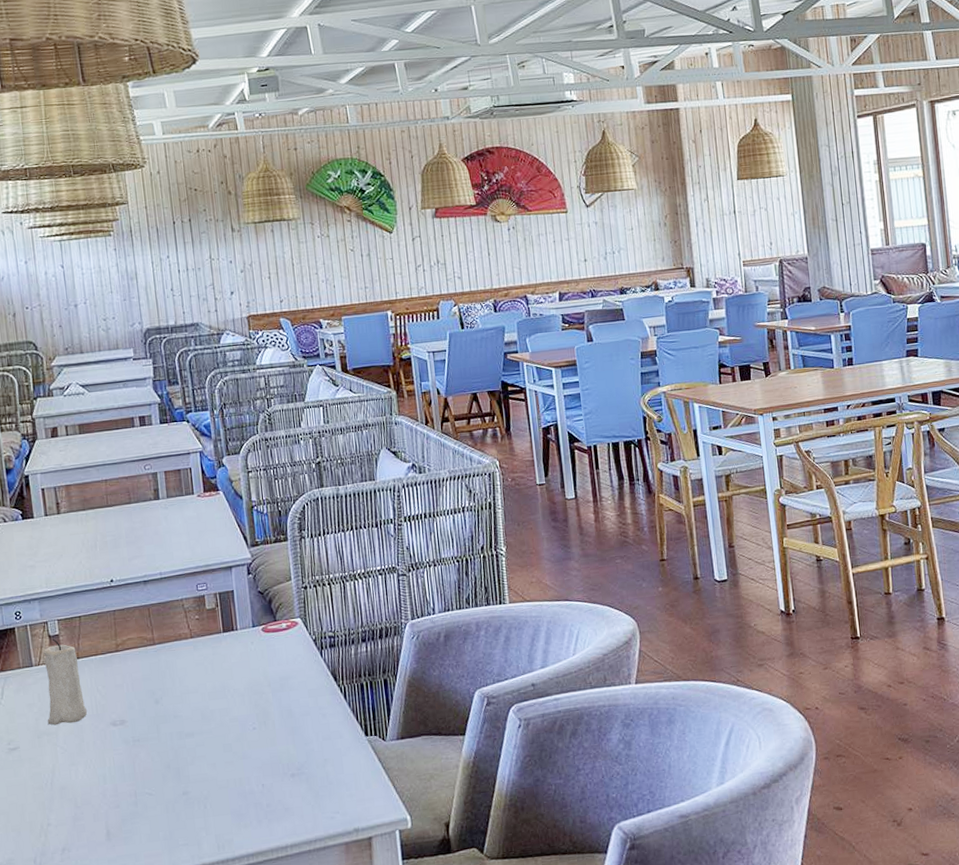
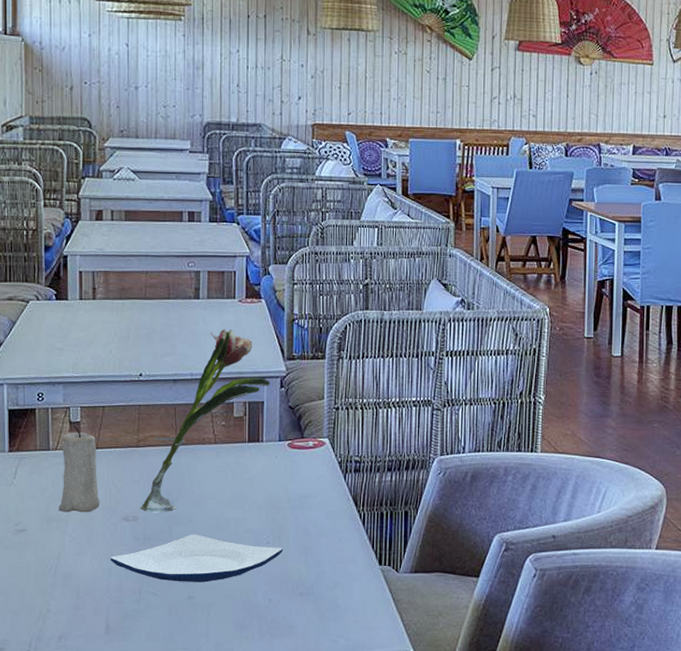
plate: none [103,729,270,780] -> present [110,534,283,582]
flower: none [126,524,237,714] -> present [140,329,270,513]

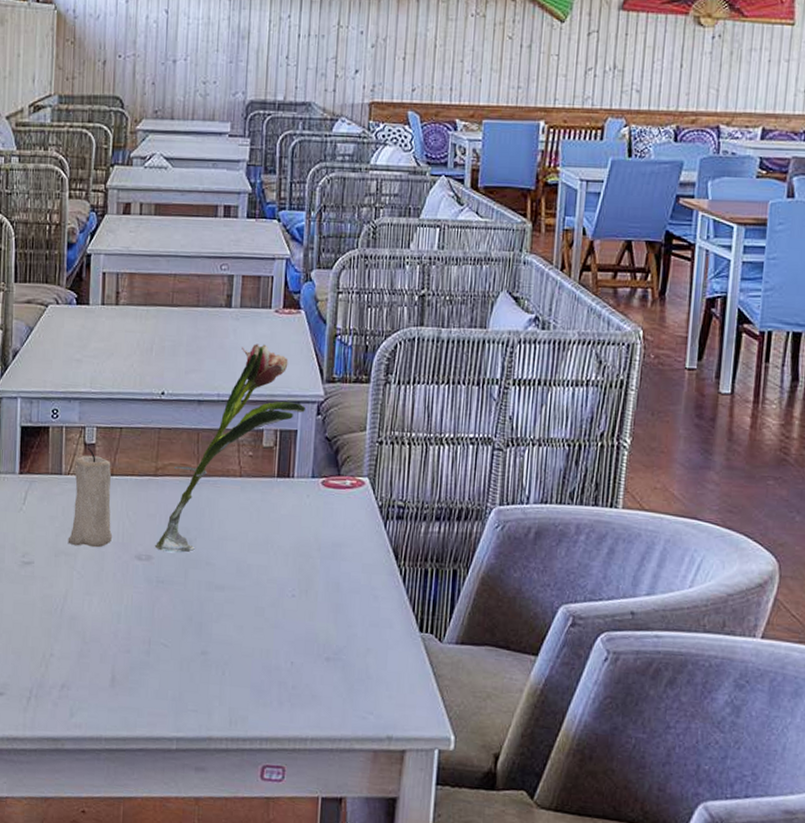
plate: present [110,534,283,582] -> none [120,580,310,637]

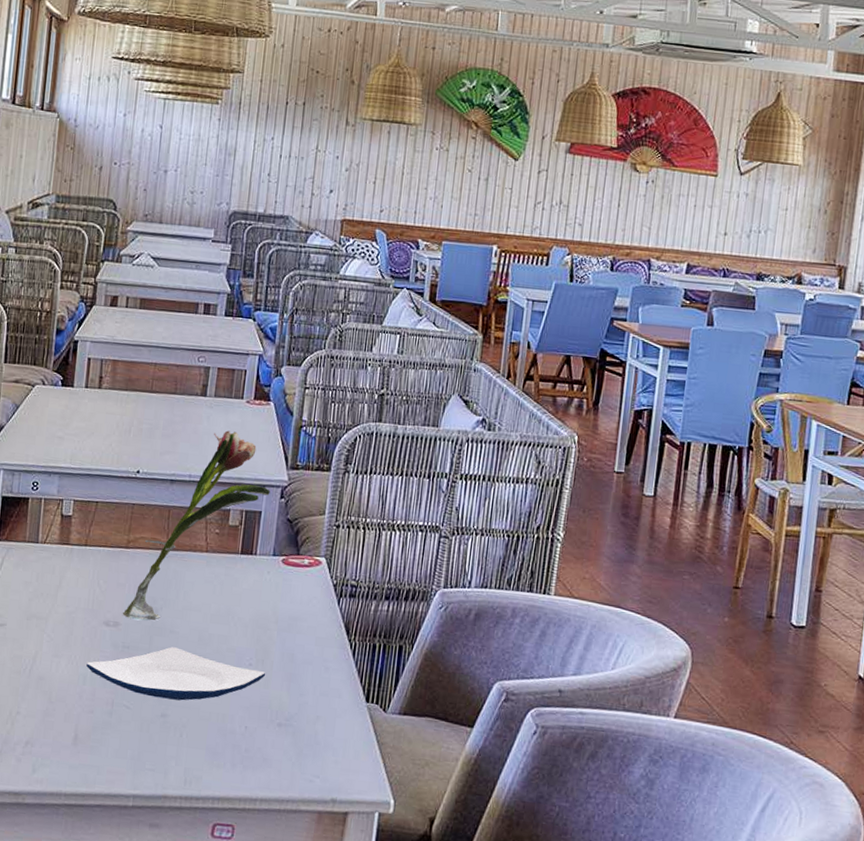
candle: present [68,448,113,548] -> none [40,520,86,613]
plate: none [120,580,310,637] -> present [86,647,265,701]

